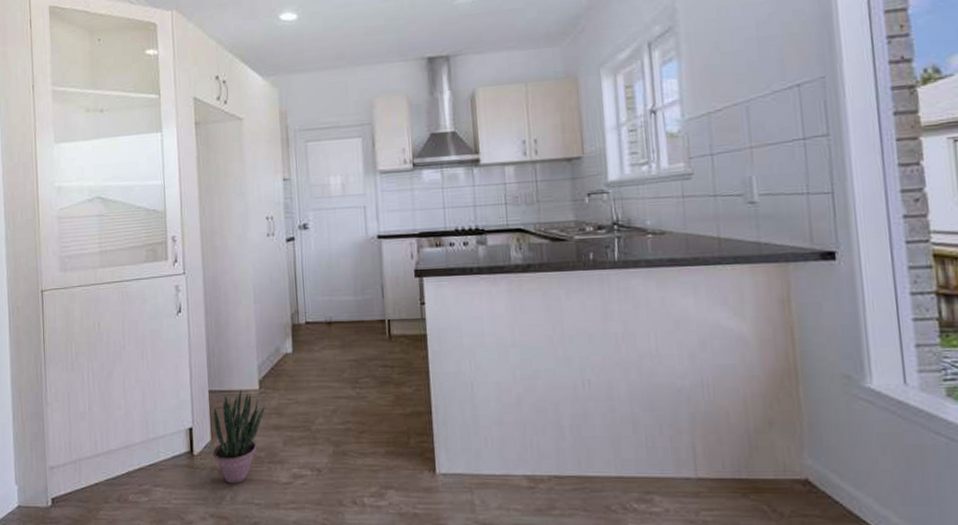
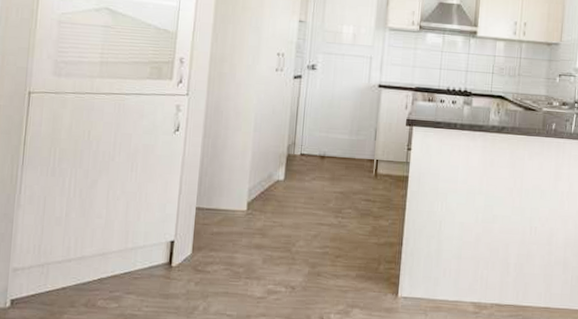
potted plant: present [213,389,265,484] -> none [192,209,250,296]

